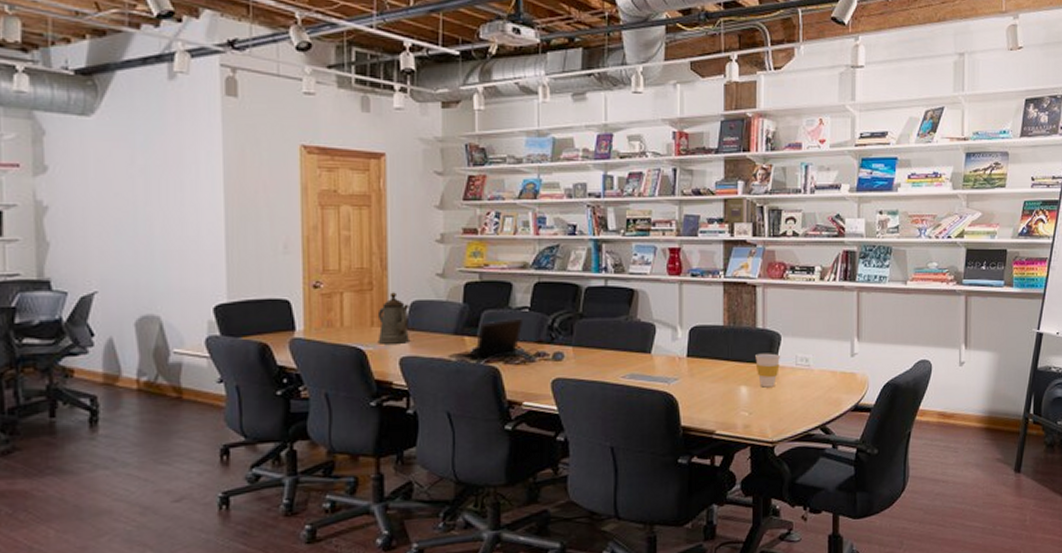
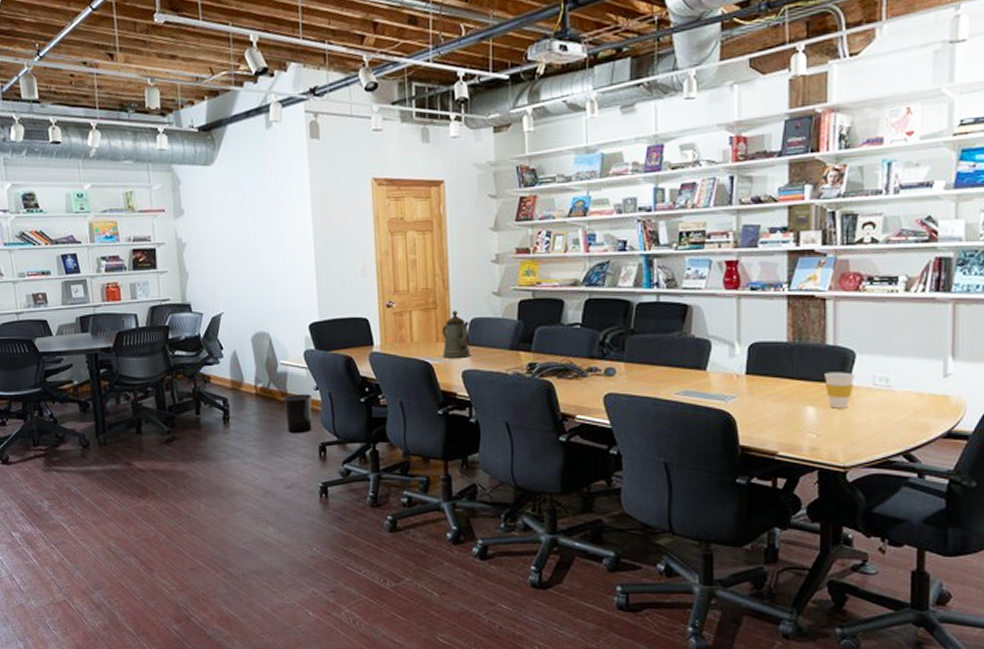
waste bin: none [175,387,215,435] -> present [283,393,313,433]
laptop: present [449,318,524,361] -> none [506,334,576,375]

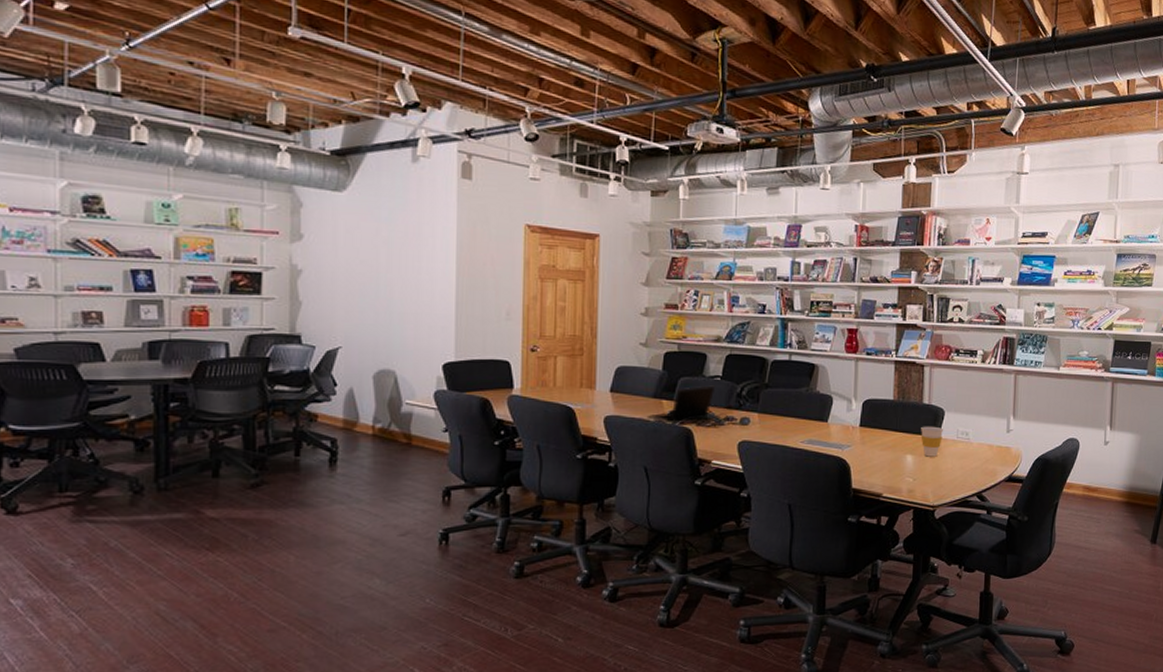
waste bin: present [283,393,313,433] -> none [405,435,440,476]
coffee pot: present [441,310,470,358] -> none [585,358,614,404]
laptop: none [506,334,576,375] -> present [648,385,716,422]
books: present [792,202,825,233] -> none [900,285,926,311]

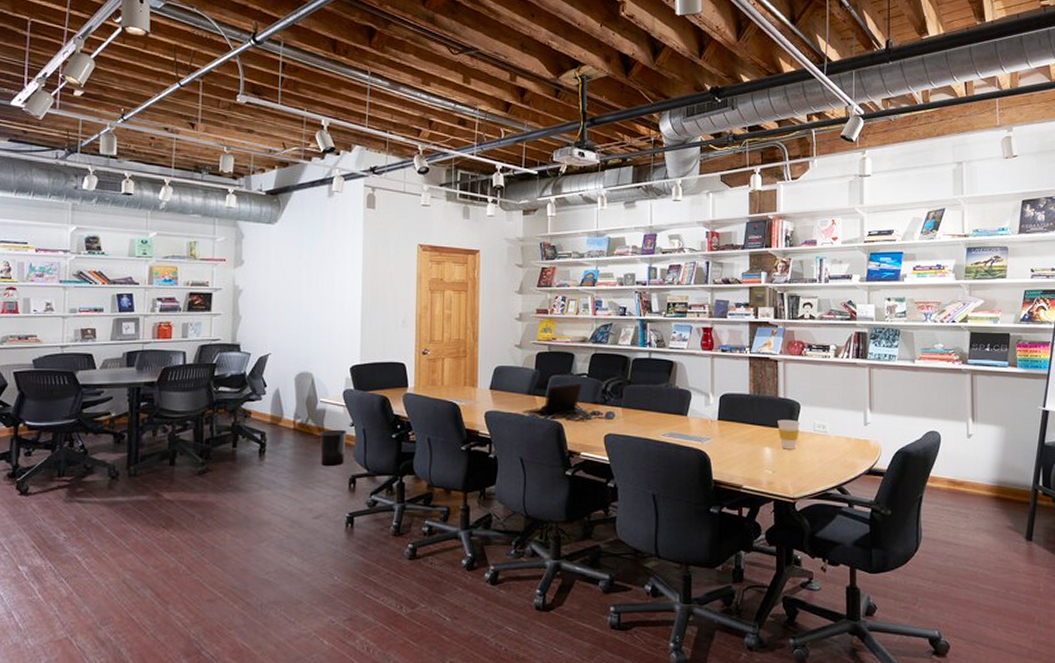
waste bin: none [405,435,440,476] -> present [319,429,348,466]
books: none [900,285,926,311] -> present [752,285,776,309]

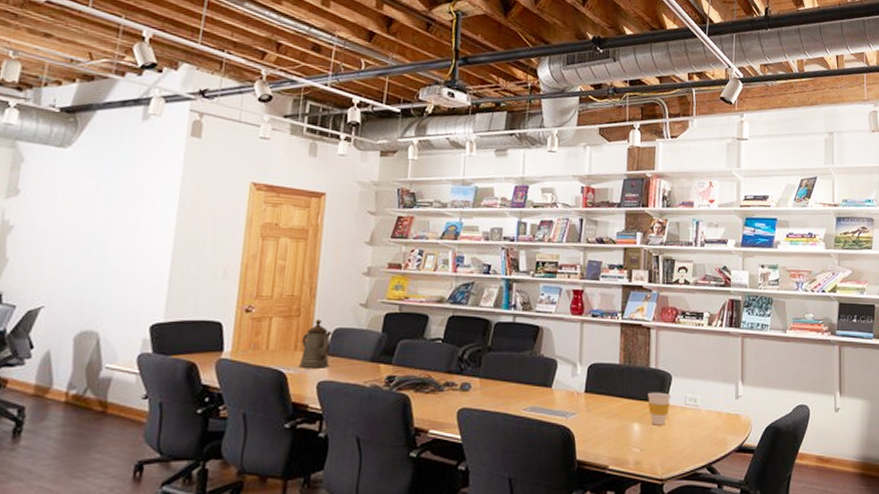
waste bin: present [319,429,348,466] -> none [98,402,139,449]
coffee pot: none [469,359,493,400] -> present [299,319,332,368]
laptop: present [523,382,583,417] -> none [364,348,437,388]

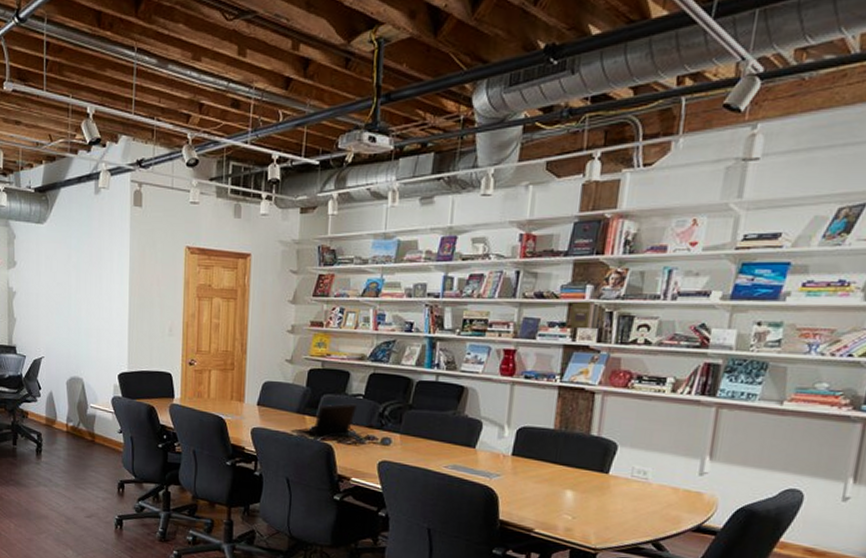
coffee pot: present [299,319,332,368] -> none [235,373,261,417]
laptop: none [364,348,437,388] -> present [291,403,358,438]
cup: present [647,392,670,425] -> none [585,460,614,496]

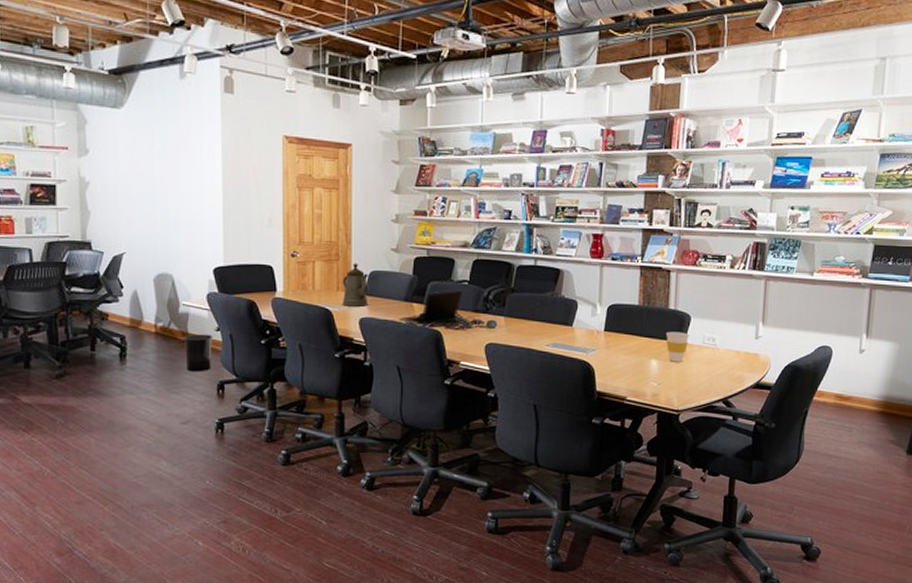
waste bin: none [90,434,116,470] -> present [183,334,214,371]
coffee pot: none [235,373,261,417] -> present [342,263,368,307]
books: present [570,301,603,330] -> none [647,190,673,215]
cup: none [585,460,614,496] -> present [666,331,689,362]

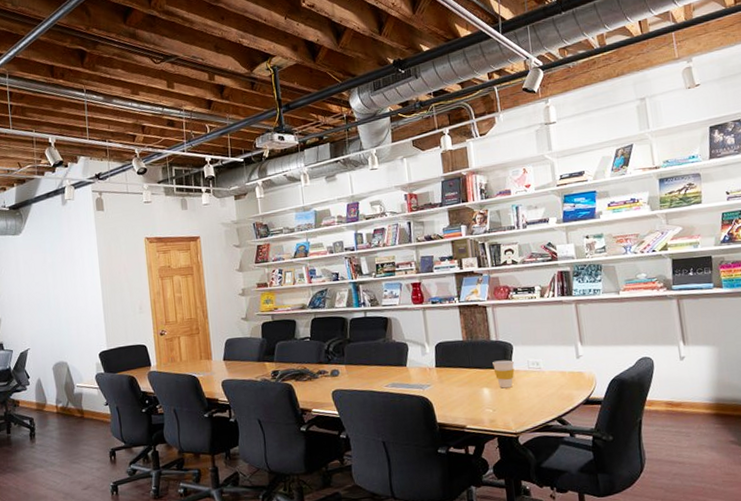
waste bin: present [183,334,214,371] -> none [79,409,104,443]
coffee pot: present [342,263,368,307] -> none [204,334,227,372]
laptop: present [400,289,464,325] -> none [255,346,307,381]
books: none [647,190,673,215] -> present [454,237,479,260]

